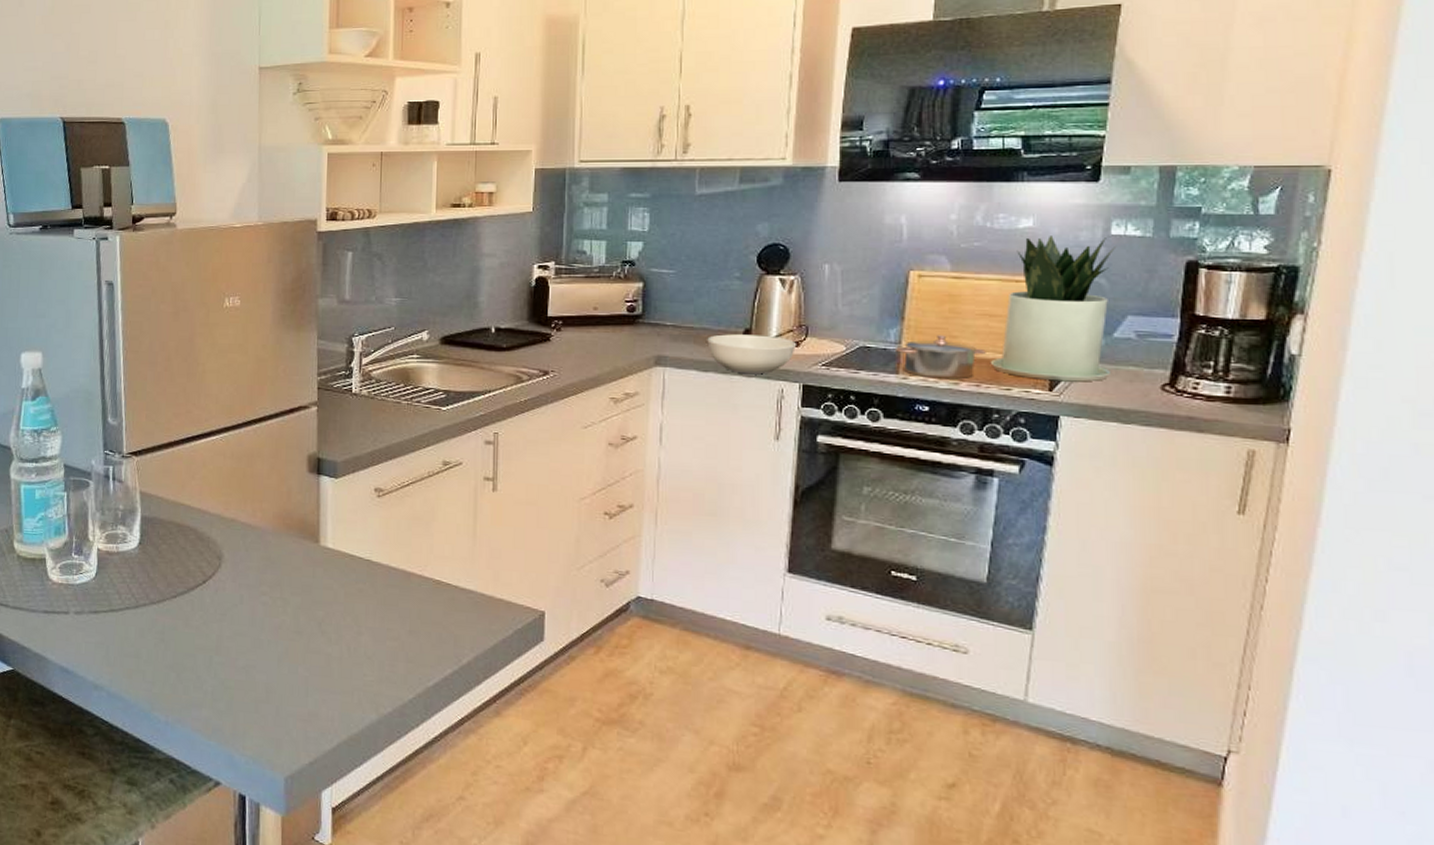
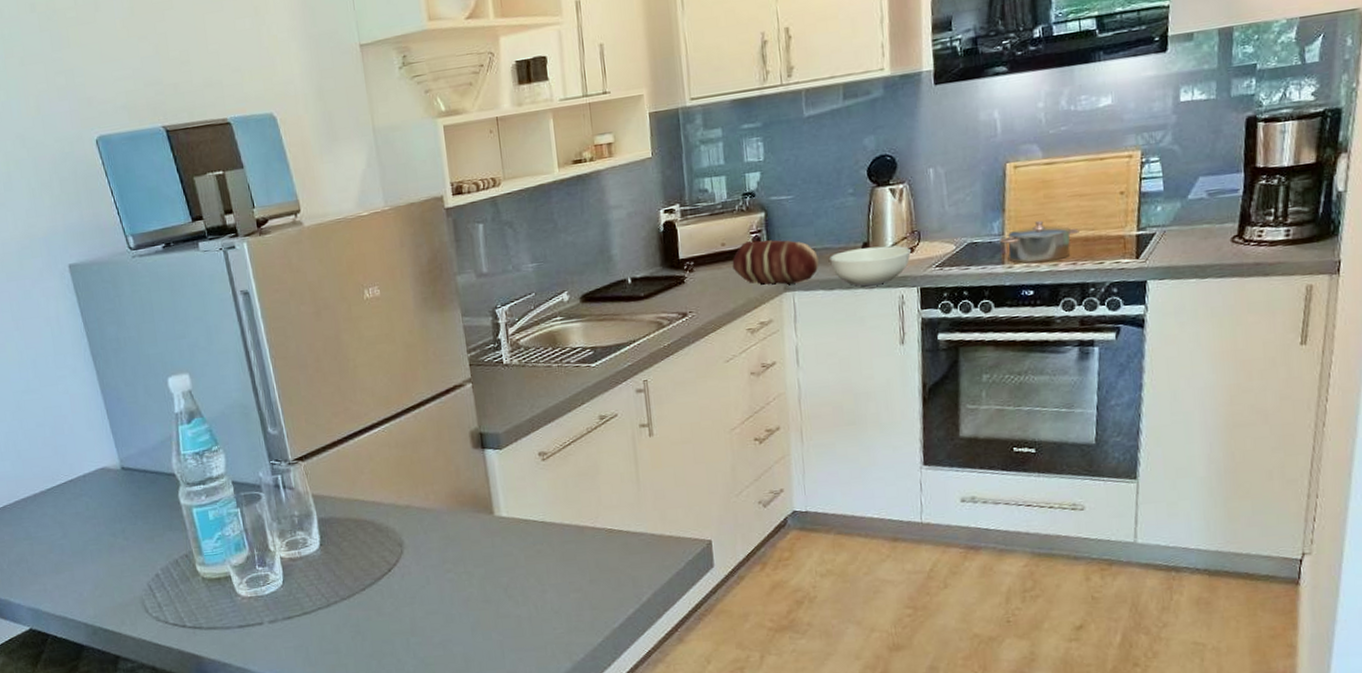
bread loaf: none [602,308,695,359] -> present [732,240,819,285]
planter: present [990,236,1115,382] -> none [1083,105,1189,251]

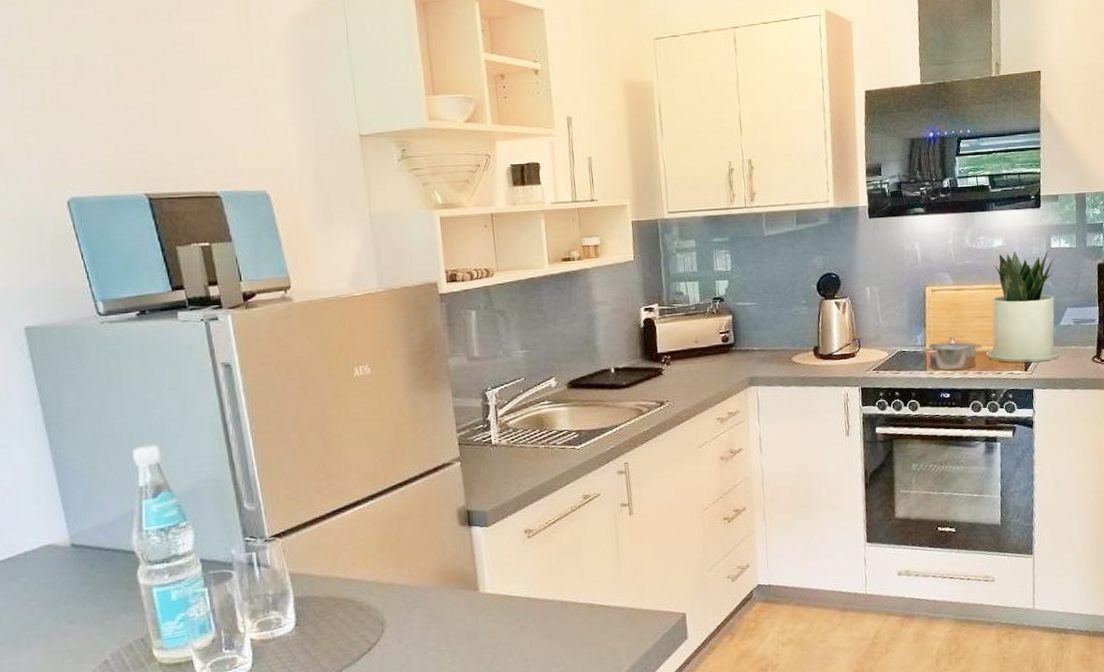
bread loaf: present [732,240,819,285] -> none [704,339,778,380]
bowl: present [830,246,912,286] -> none [787,350,854,385]
planter: none [1083,105,1189,251] -> present [985,250,1062,364]

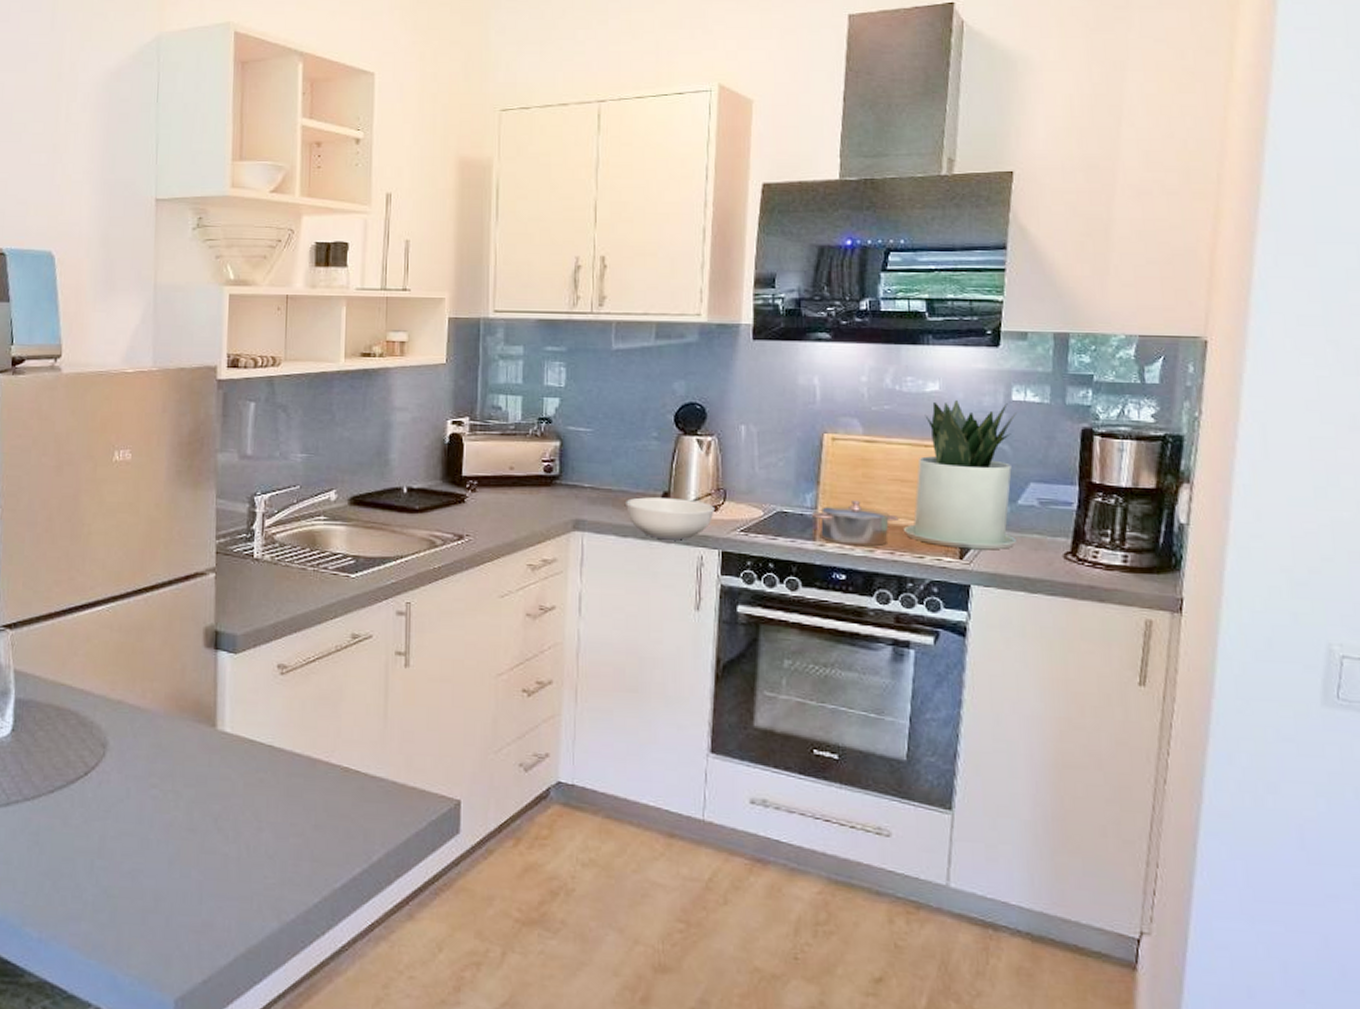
bowl: none [787,350,854,385] -> present [626,497,716,541]

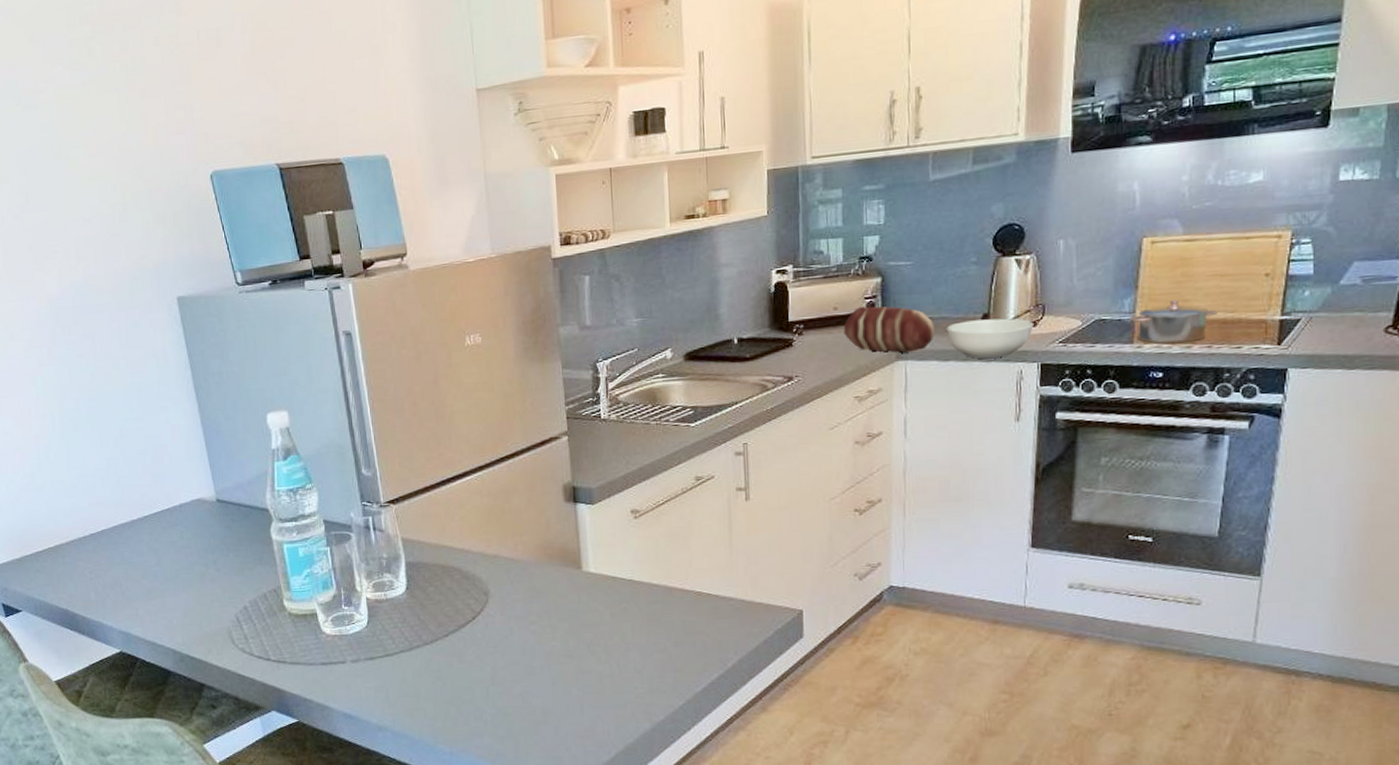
bread loaf: none [519,468,613,524] -> present [843,306,935,353]
planter: present [903,400,1018,550] -> none [1221,184,1343,336]

